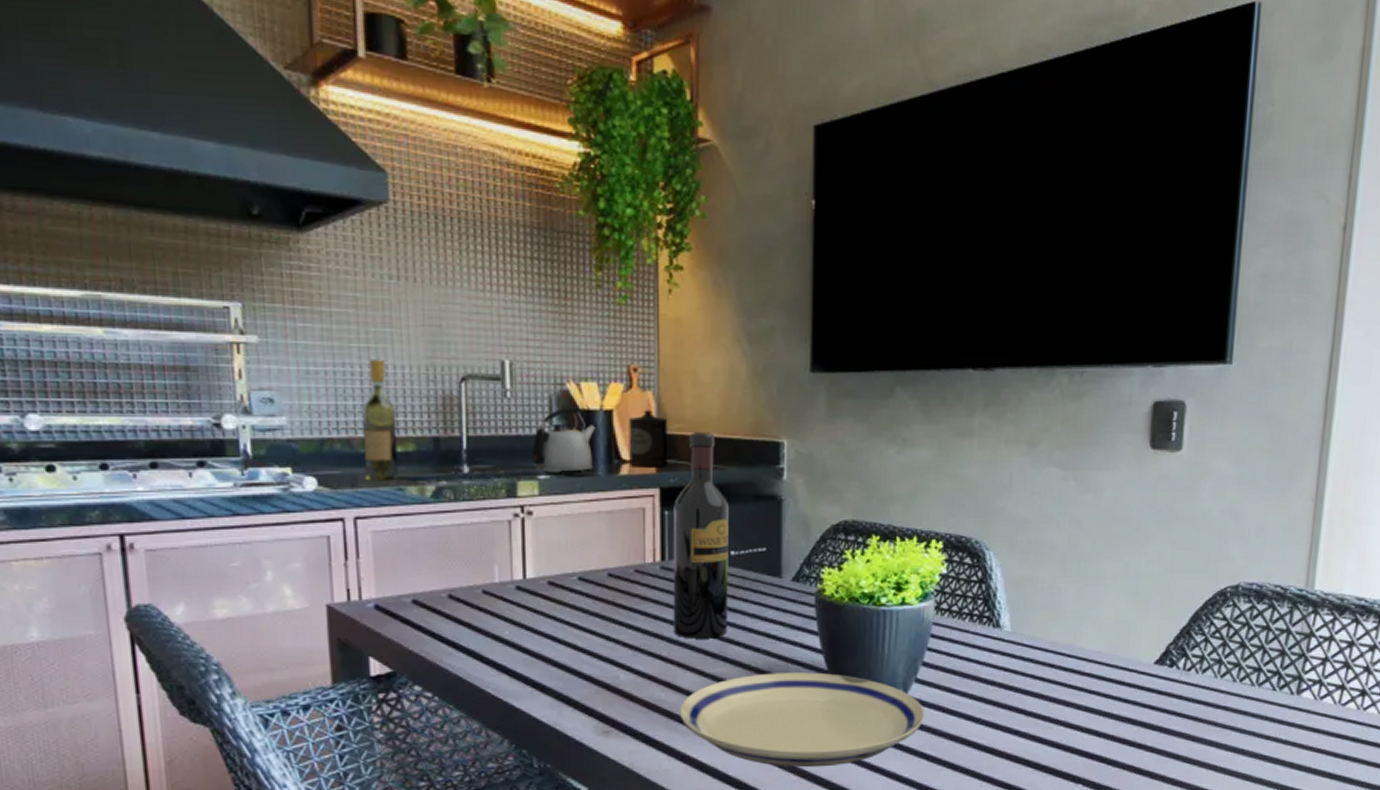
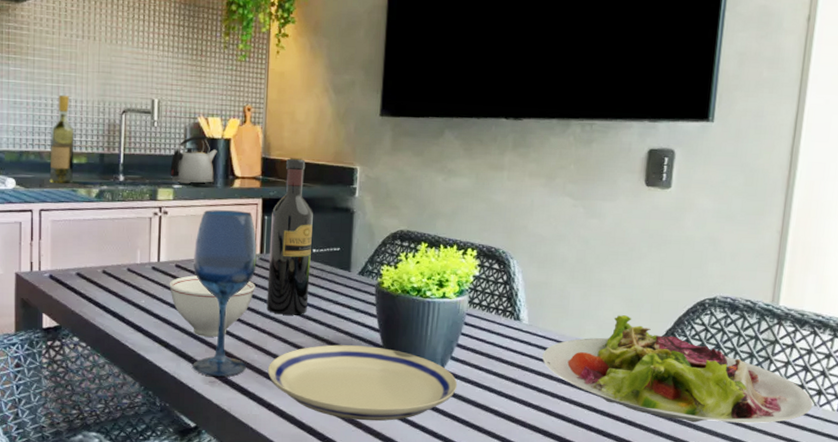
bowl: none [540,594,657,674] -> present [169,275,256,337]
wineglass: none [572,506,657,724] -> present [192,210,257,377]
canister: present [628,409,667,468] -> none [241,139,270,183]
salad plate: none [1030,613,1356,740] -> present [542,315,813,424]

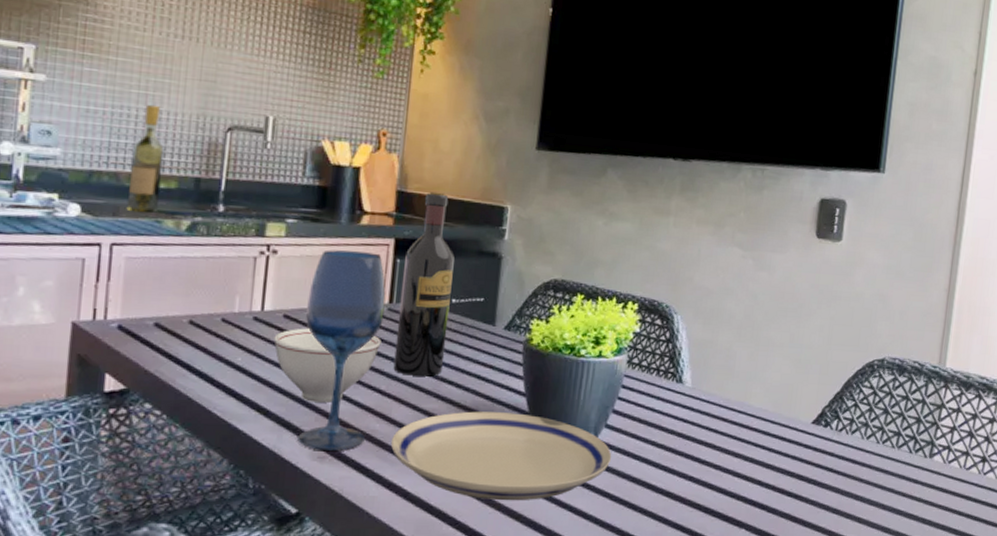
kettle: present [170,134,217,184] -> none [283,160,343,219]
salad plate: present [542,315,813,424] -> none [705,377,978,494]

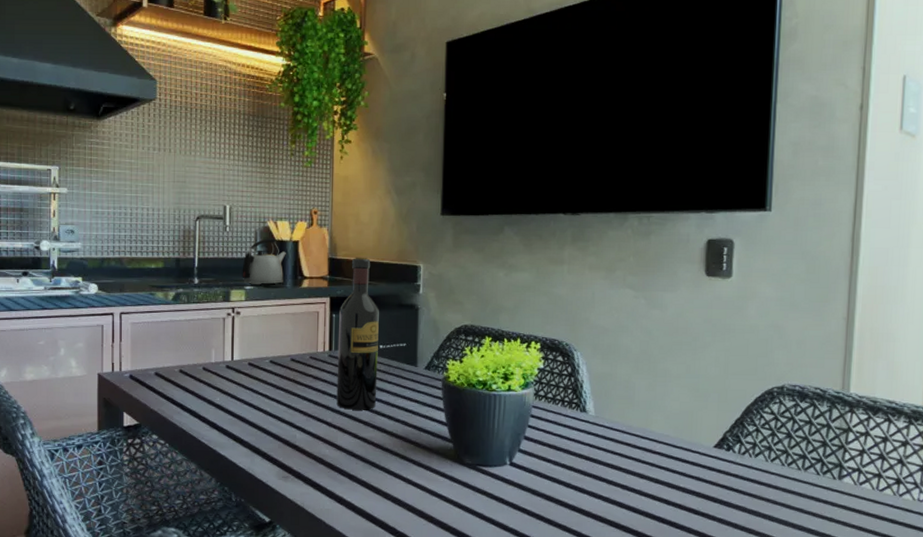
bottle: present [126,105,165,214] -> none [129,205,152,288]
bowl: present [273,328,381,403] -> none [242,373,325,433]
kettle: none [283,160,343,219] -> present [242,237,286,286]
wineglass: present [298,250,386,451] -> none [266,309,326,472]
plate: present [391,411,612,501] -> none [339,439,526,515]

